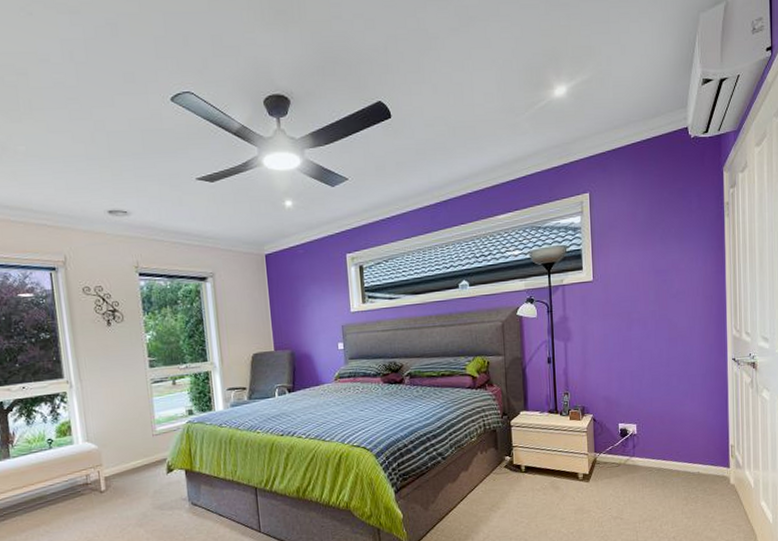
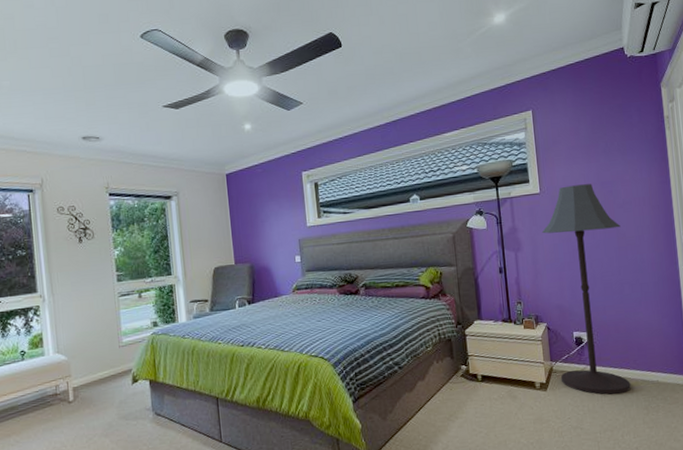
floor lamp: none [592,272,672,486] -> present [541,184,631,395]

